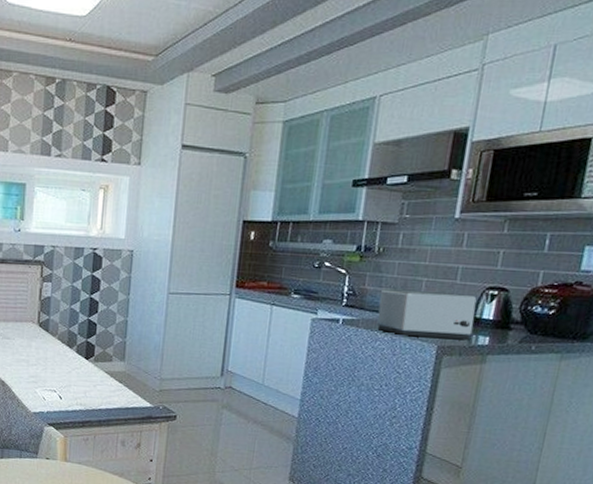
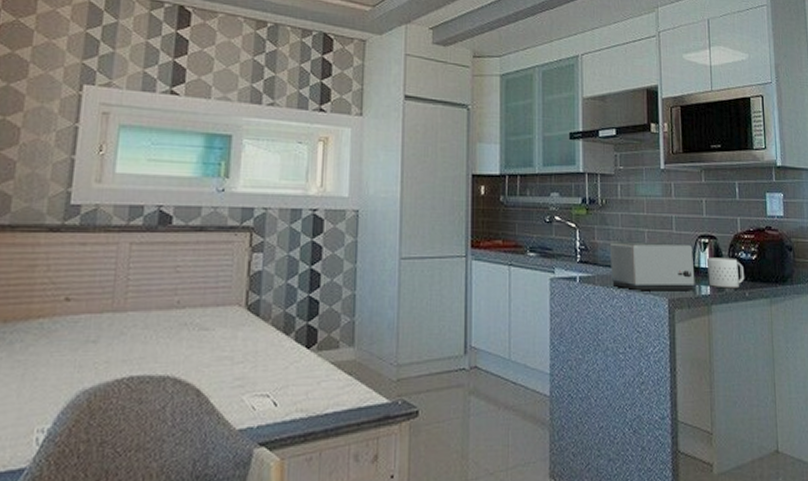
mug: none [488,309,536,342] -> present [706,257,745,289]

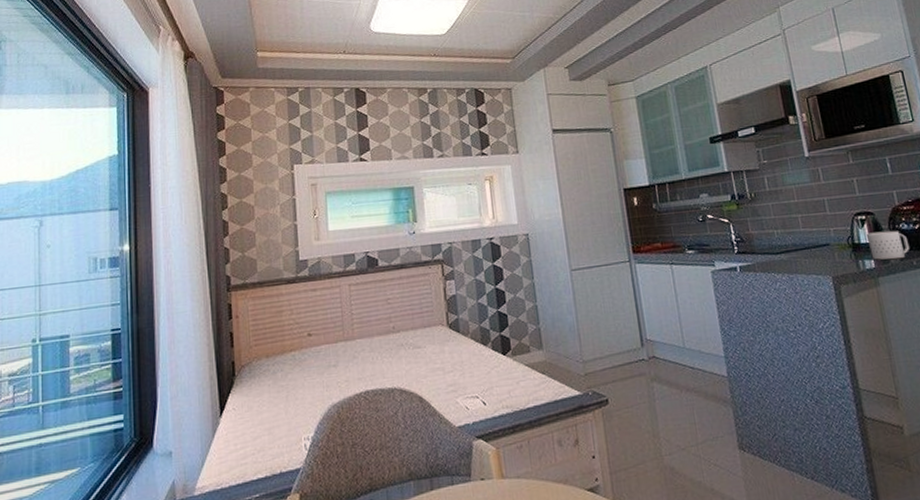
toaster: present [610,241,695,291] -> none [765,222,858,273]

